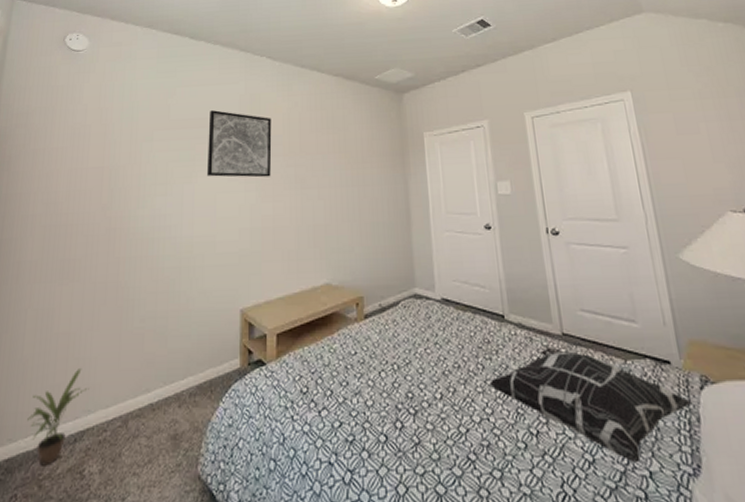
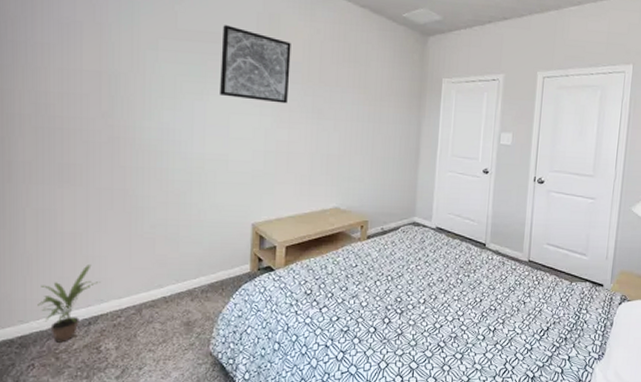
decorative pillow: present [489,348,693,463] -> none [464,270,611,351]

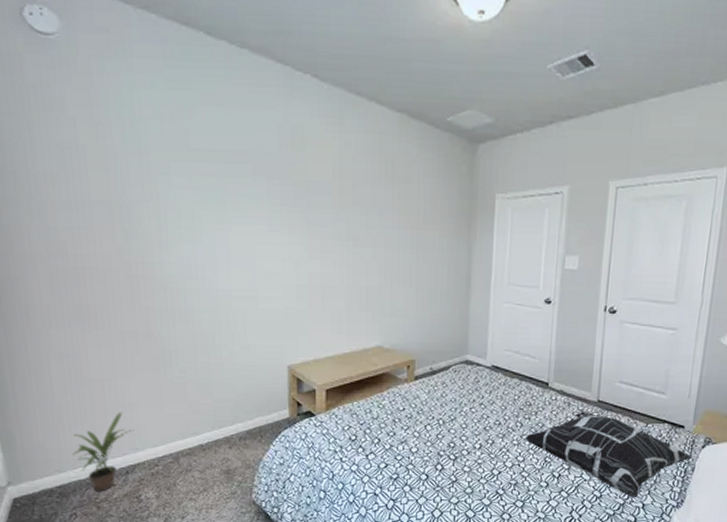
wall art: present [220,25,291,104] -> none [240,141,320,231]
decorative pillow: none [464,270,611,351] -> present [525,412,693,498]

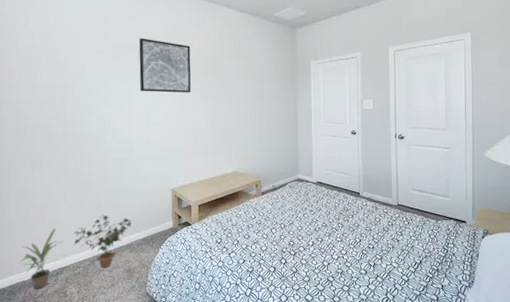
potted plant: none [148,396,232,466] -> present [74,214,132,267]
wall art: none [240,141,320,231] -> present [139,38,191,93]
decorative pillow: present [525,412,693,498] -> none [345,213,476,281]

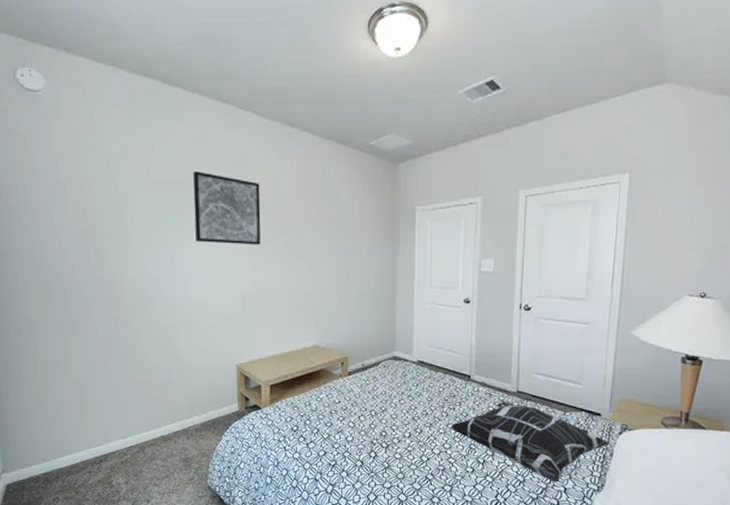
potted plant: present [20,228,64,290] -> none [55,408,106,478]
potted plant: present [74,214,132,267] -> none [118,393,189,455]
decorative pillow: none [345,213,476,281] -> present [450,402,610,483]

